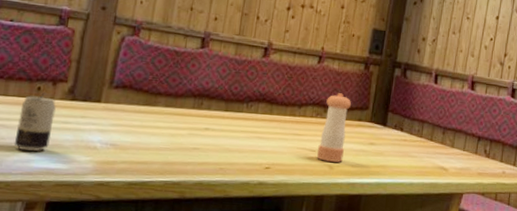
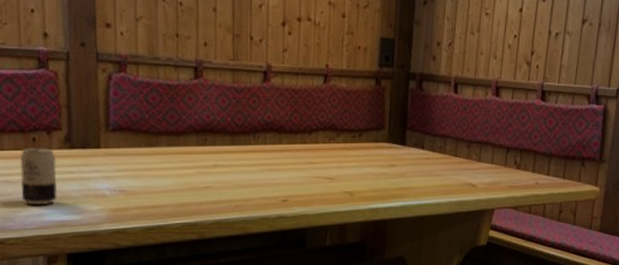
pepper shaker: present [316,93,352,162] -> none [334,114,366,188]

